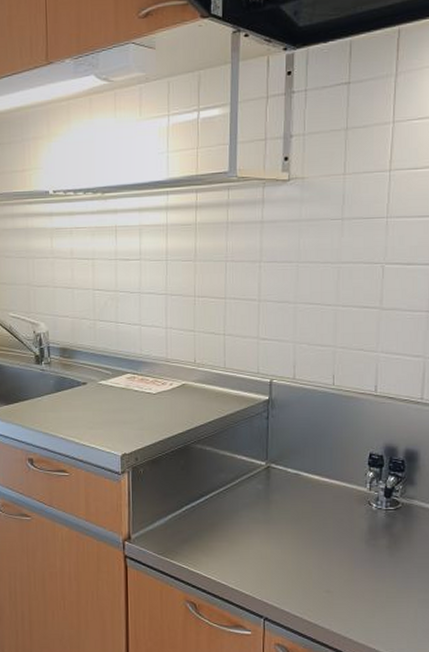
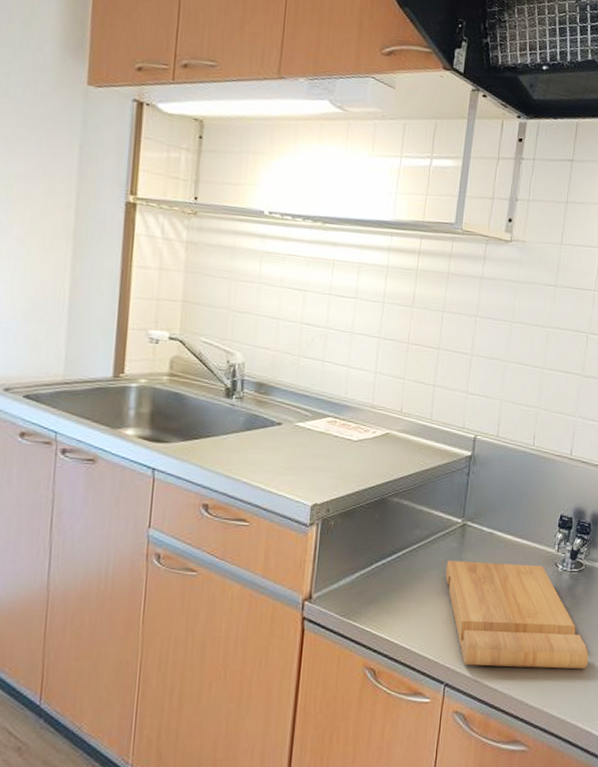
cutting board: none [254,502,413,607] -> present [445,561,588,669]

